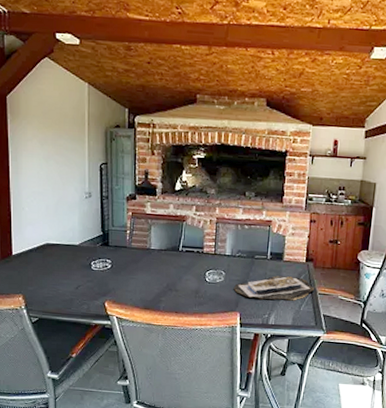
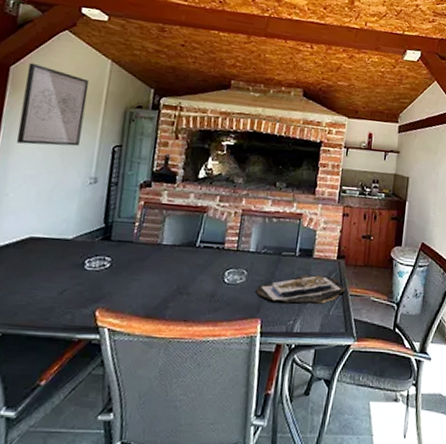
wall art: none [21,91,73,166] -> present [16,62,89,147]

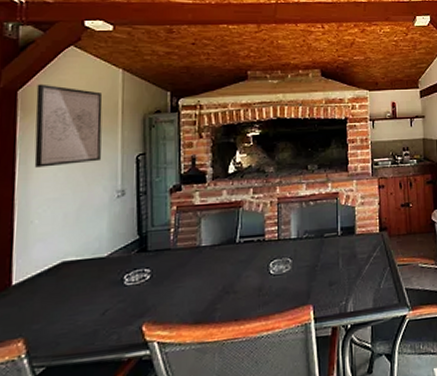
food platter: present [255,275,345,304] -> none [303,250,392,285]

